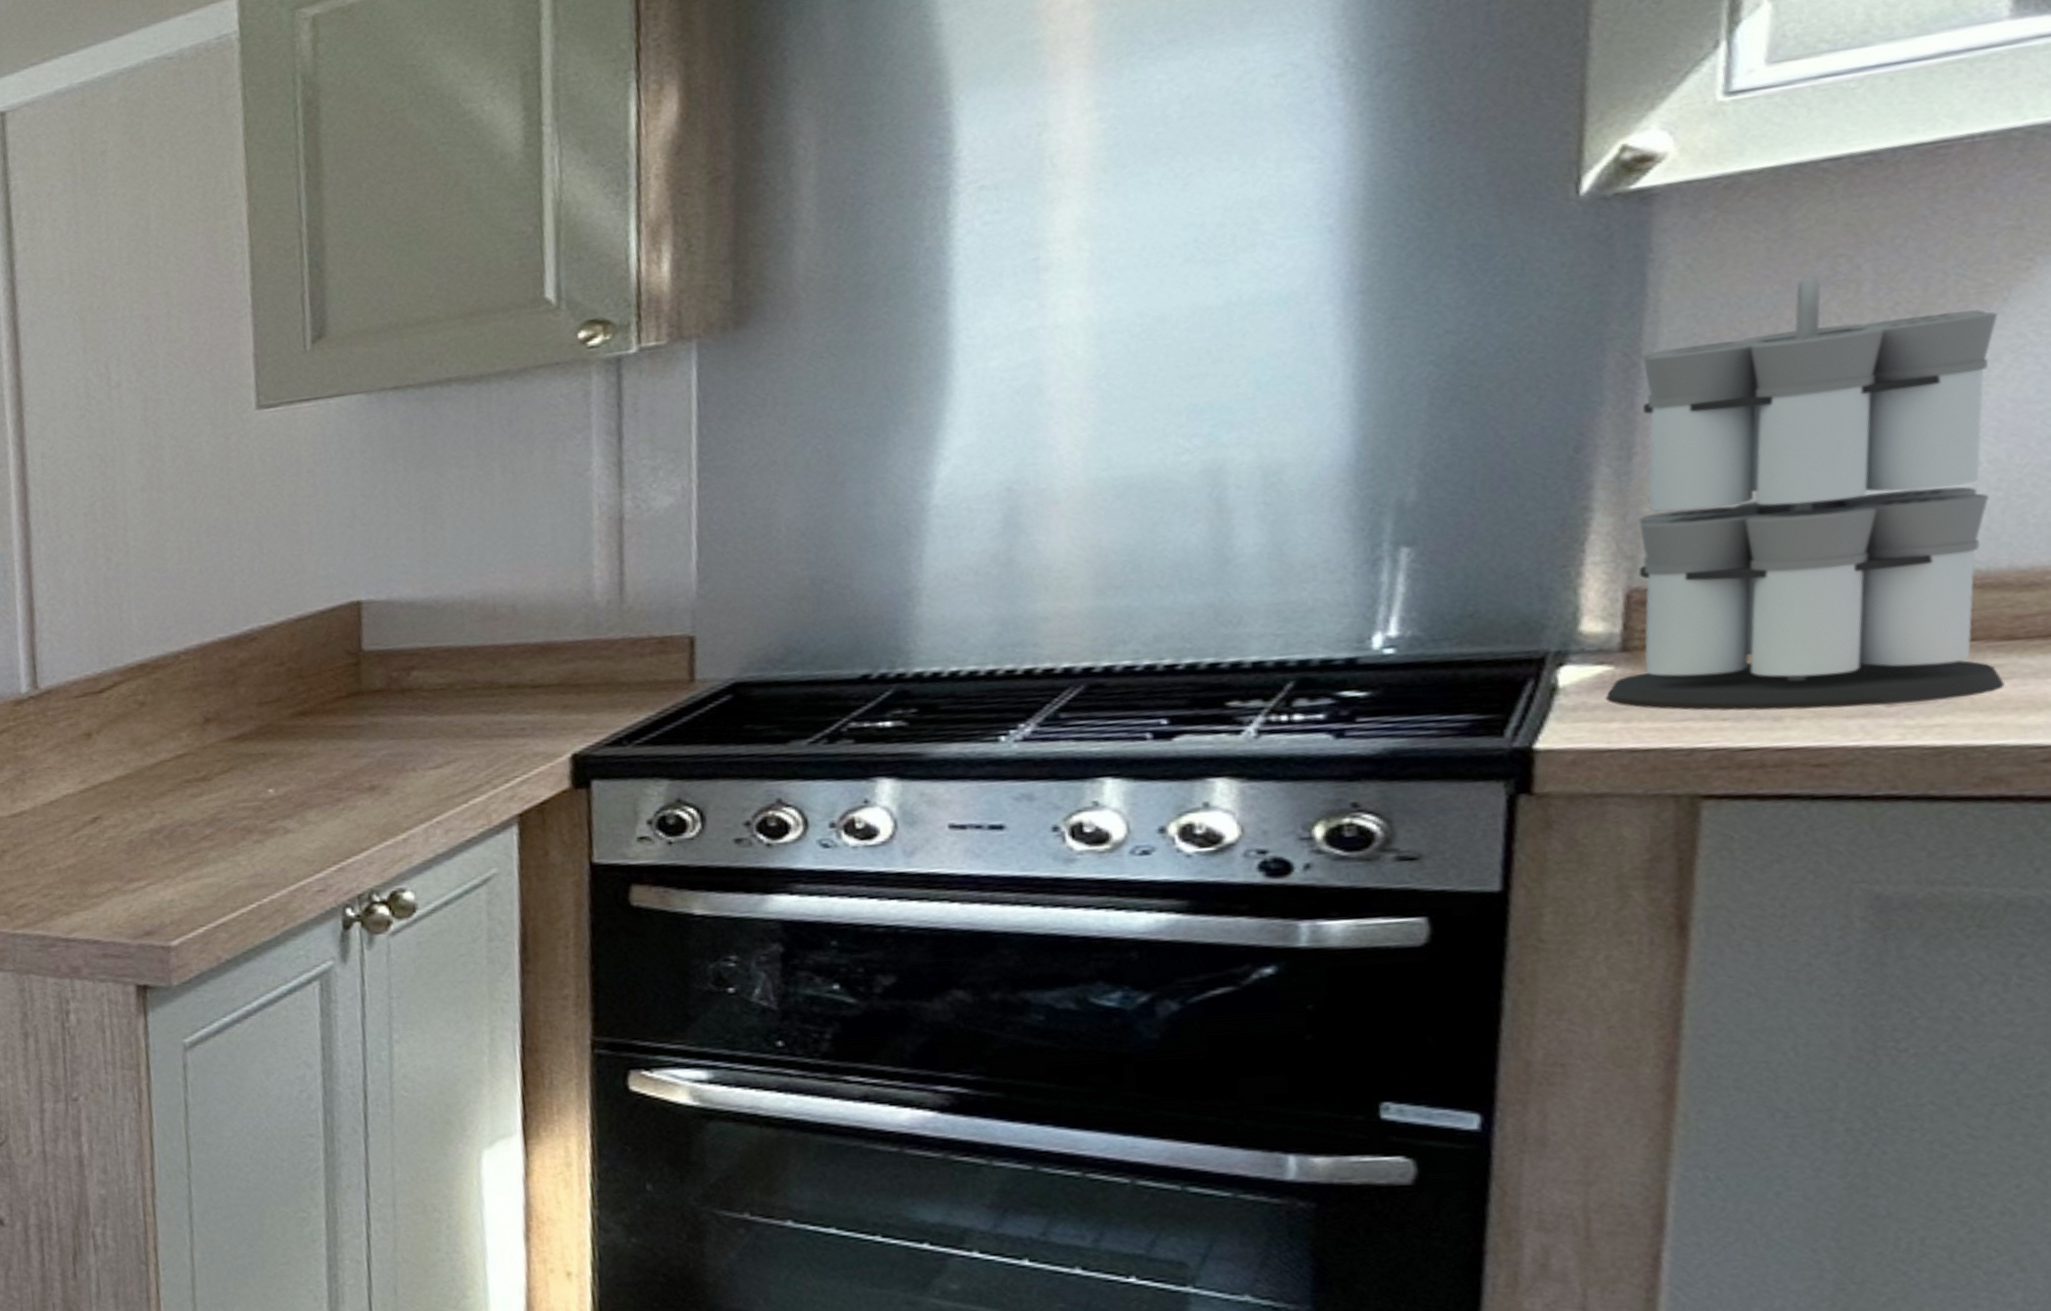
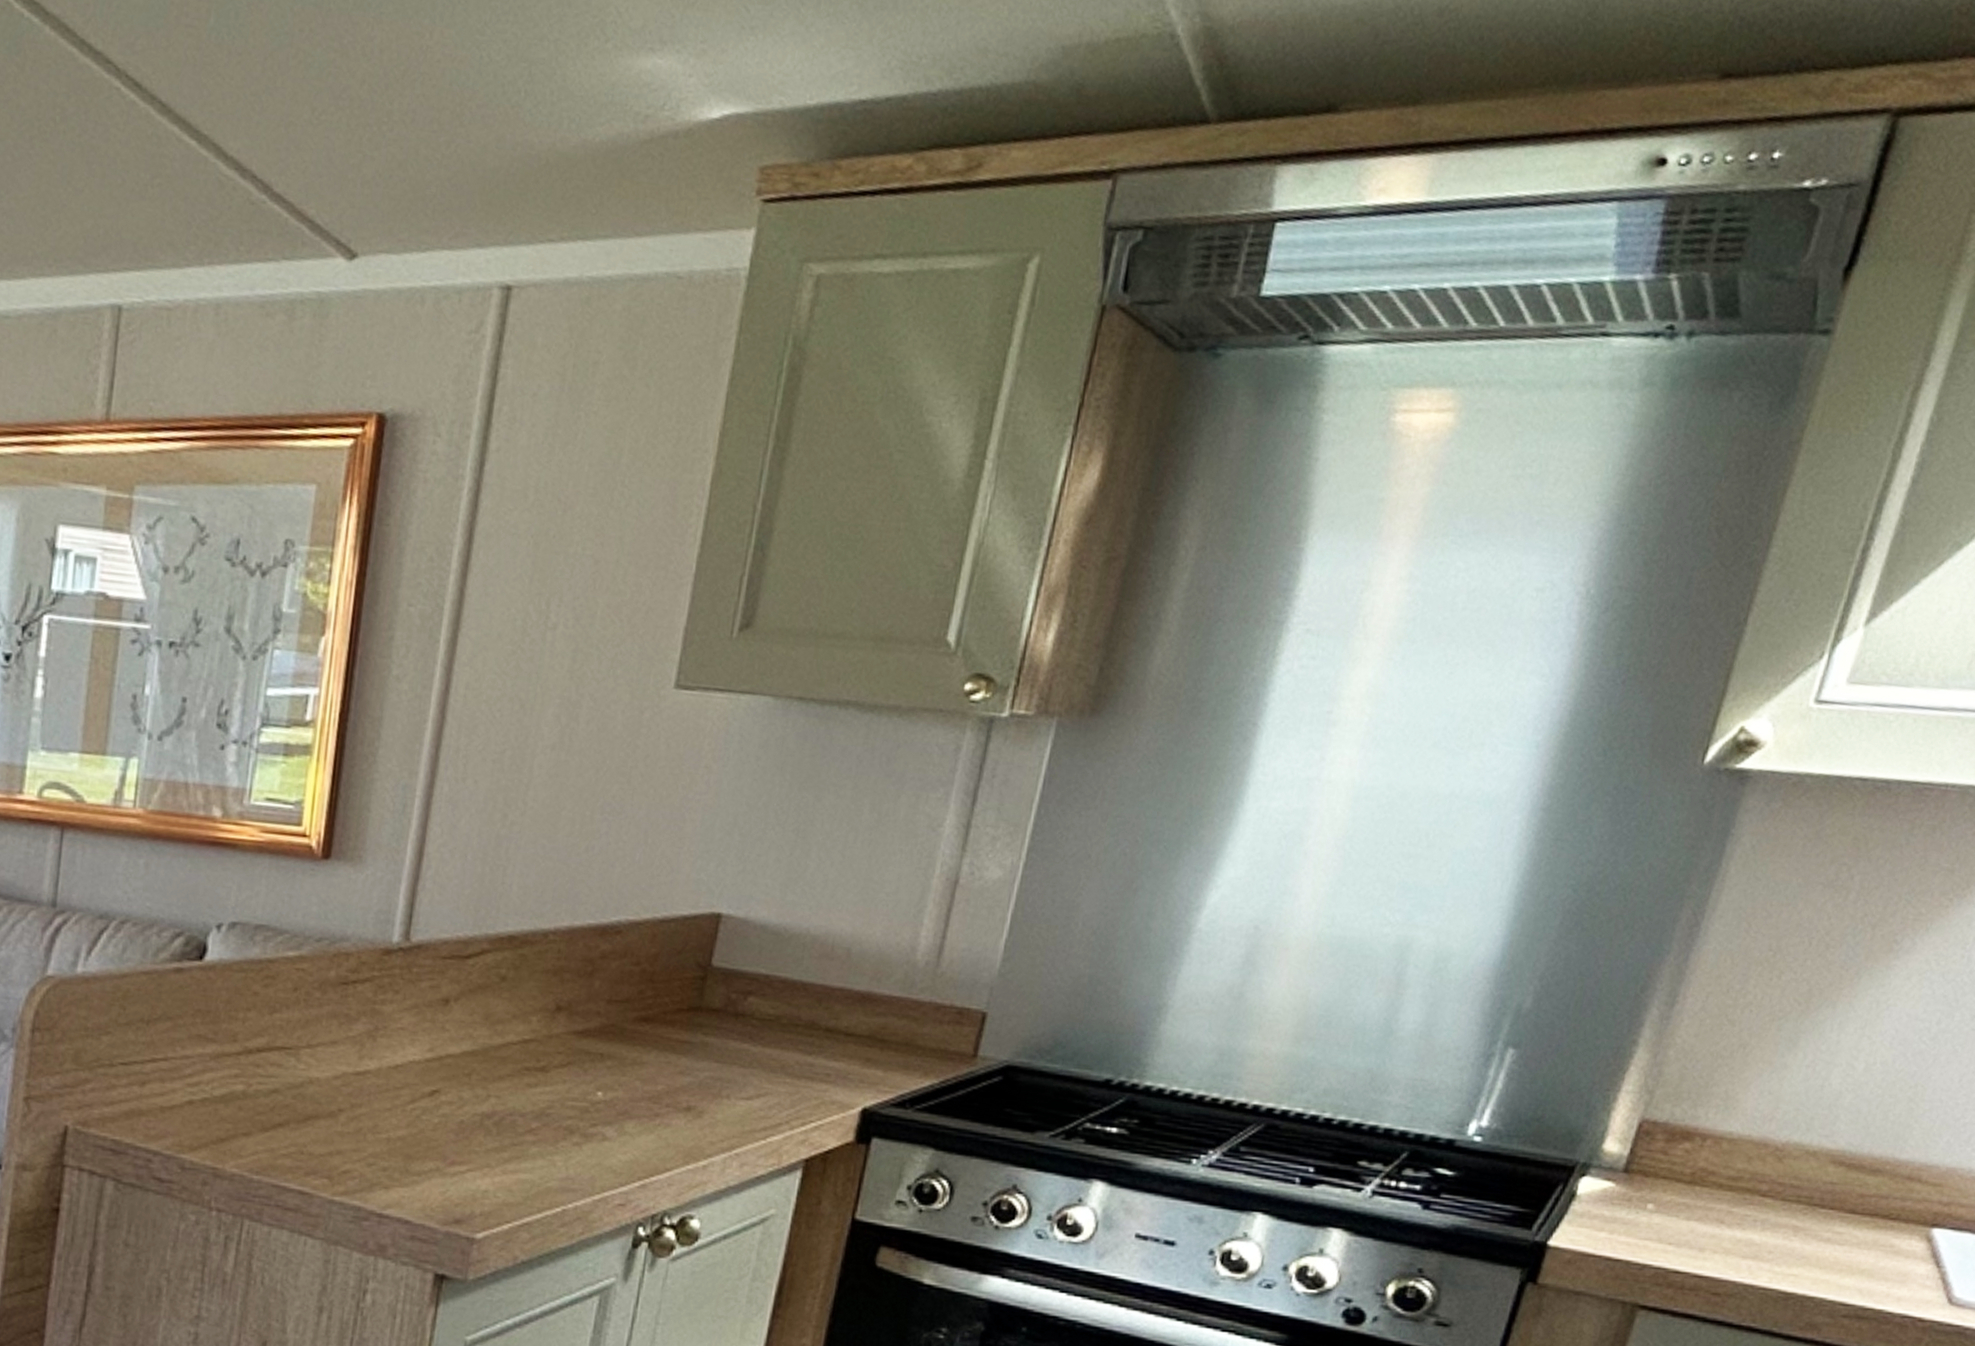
spice rack: present [1604,274,2005,711] -> none [1602,875,1920,1255]

